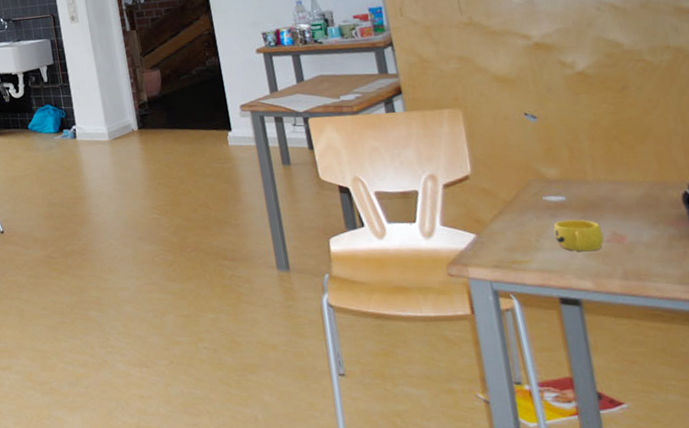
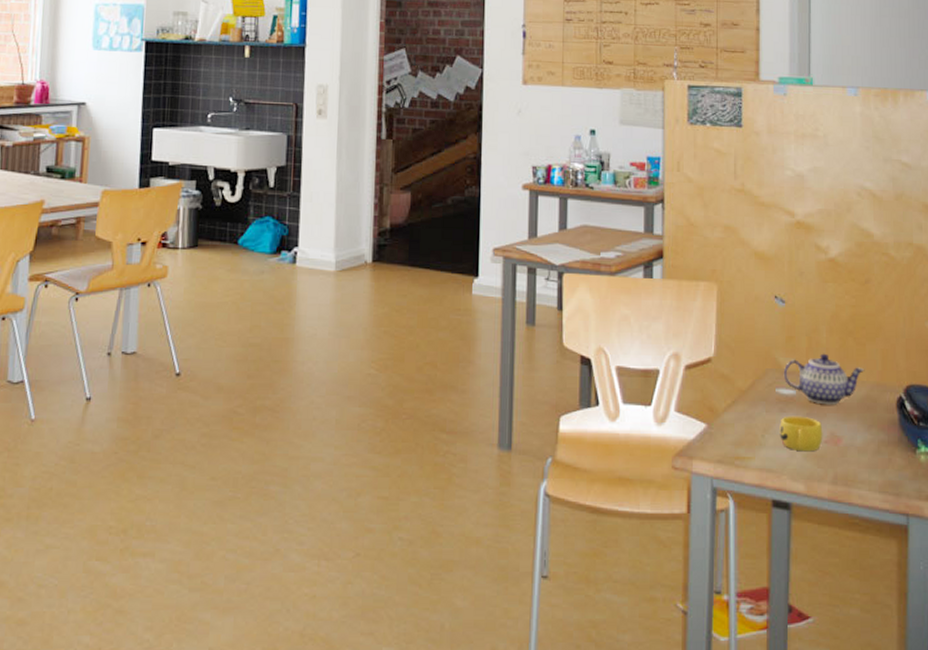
teapot: none [547,159,639,207] -> present [783,353,865,405]

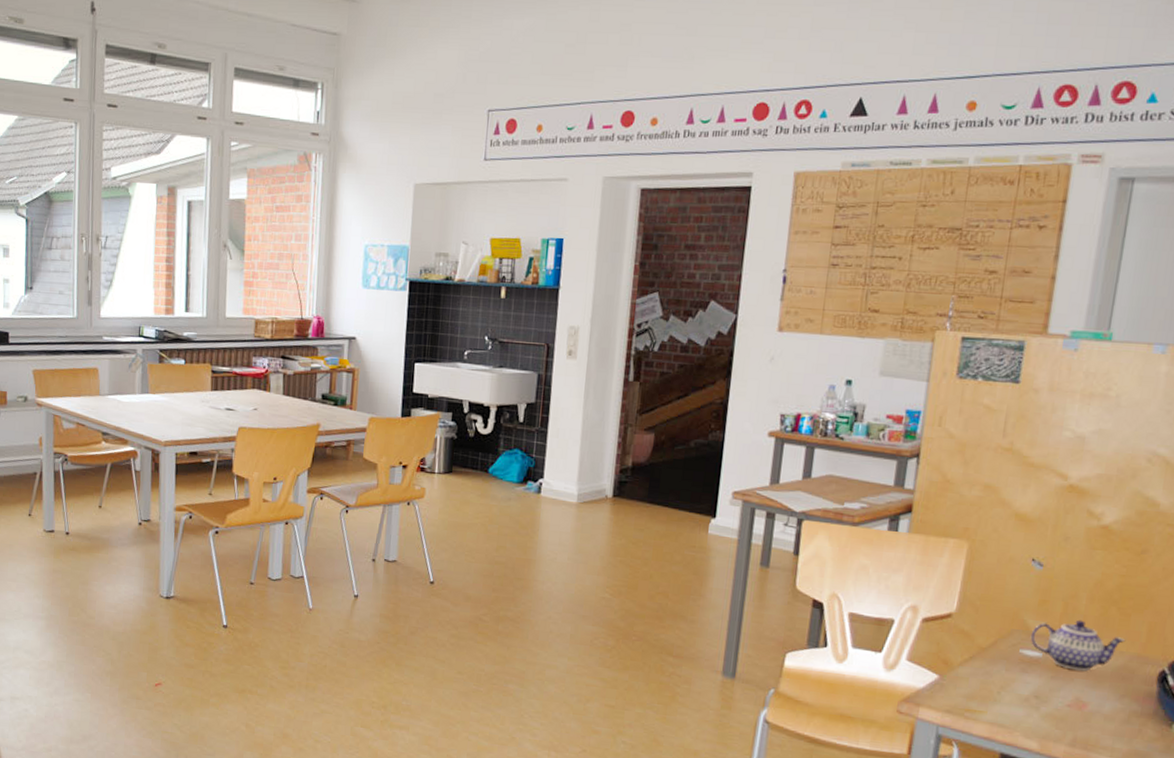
cup: present [780,416,823,452] -> none [1017,676,1068,713]

